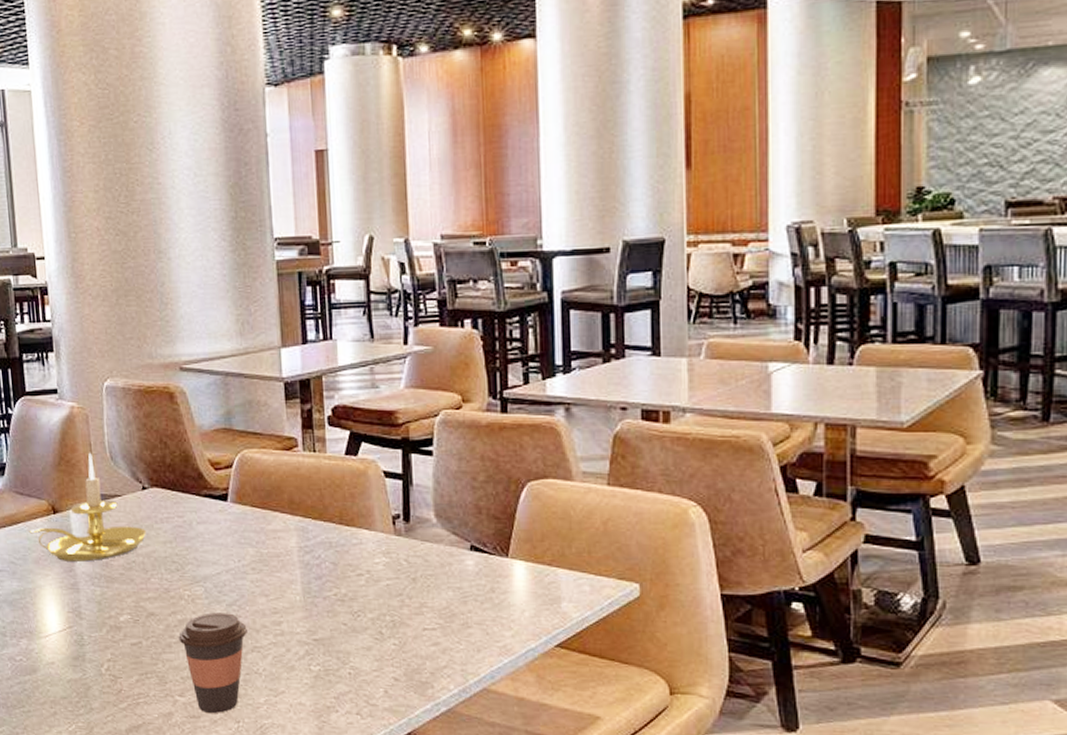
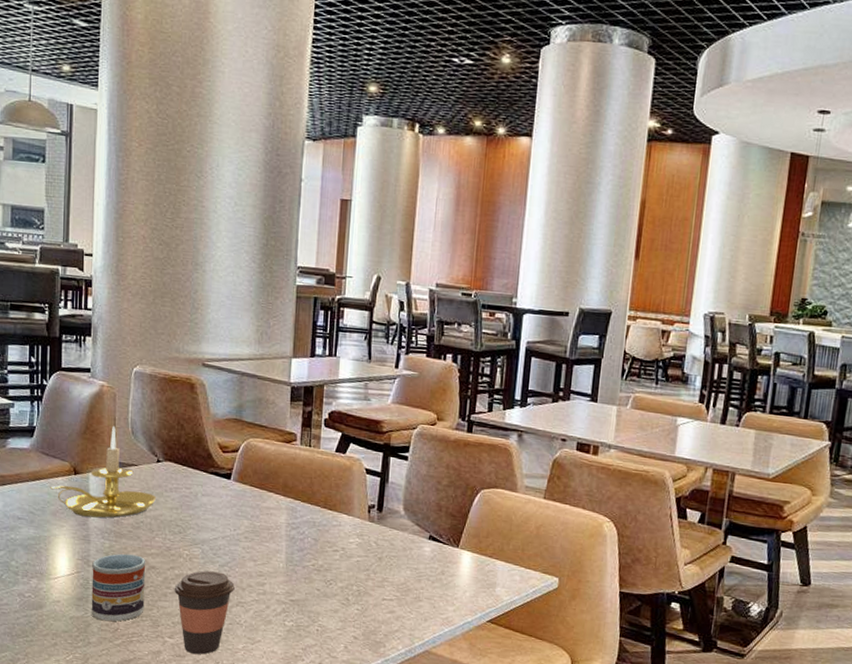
cup: none [83,601,148,682] -> present [91,553,146,622]

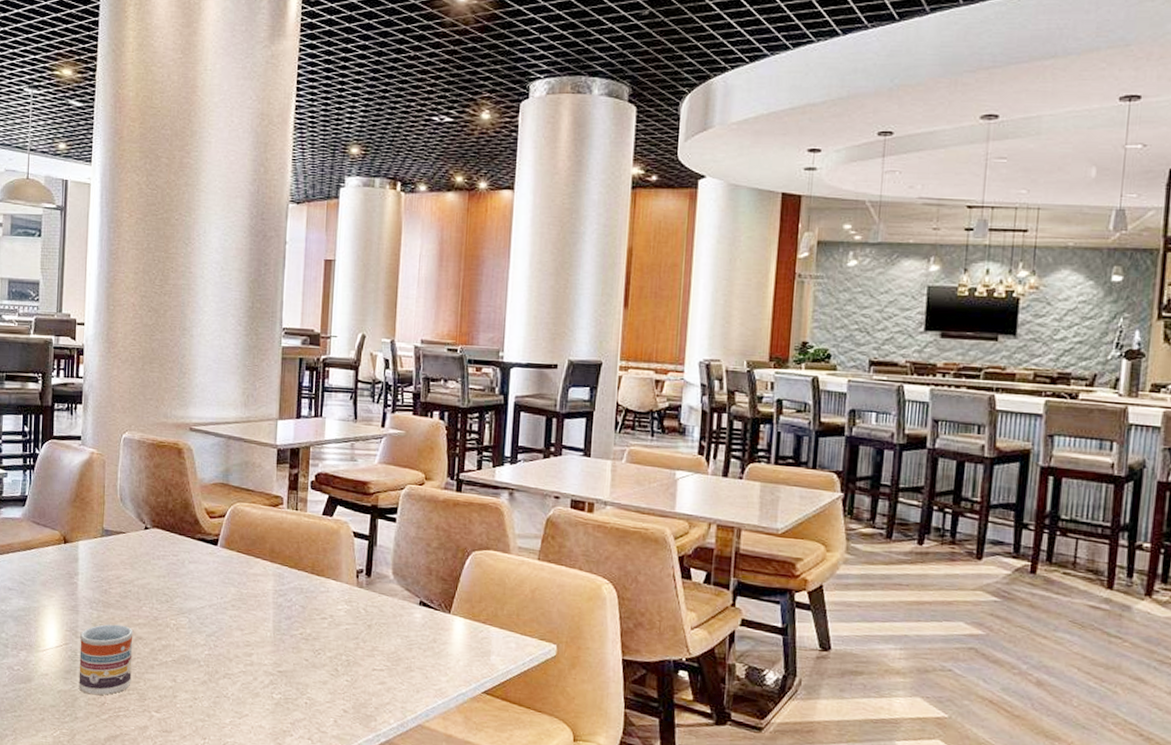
candle holder: present [50,425,156,518] -> none [40,493,143,588]
coffee cup: present [174,570,235,655] -> none [161,641,222,730]

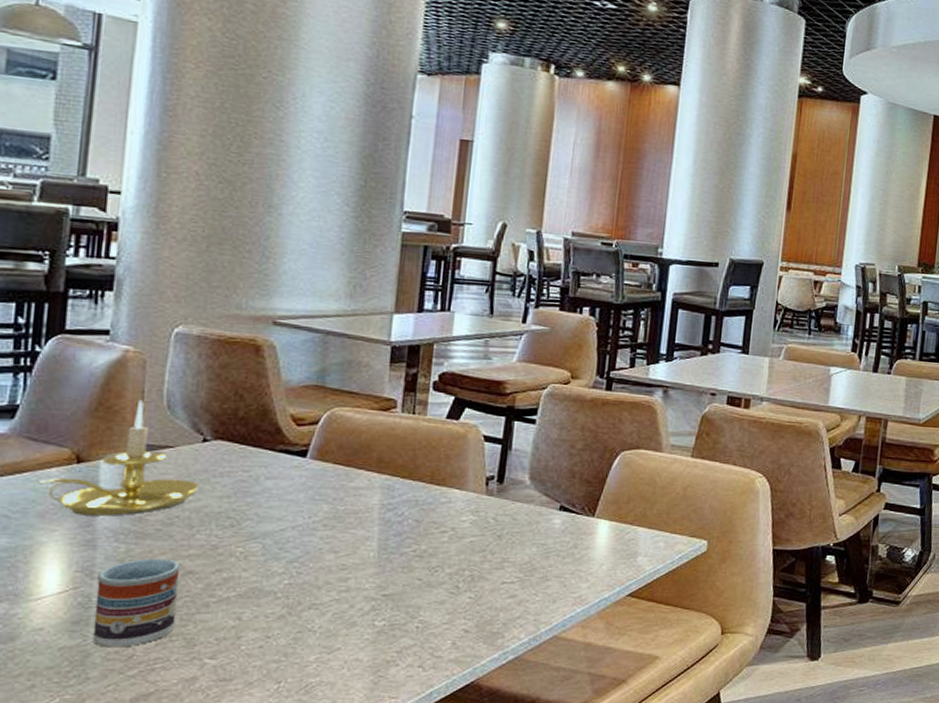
candle holder: none [40,493,143,588] -> present [37,399,199,516]

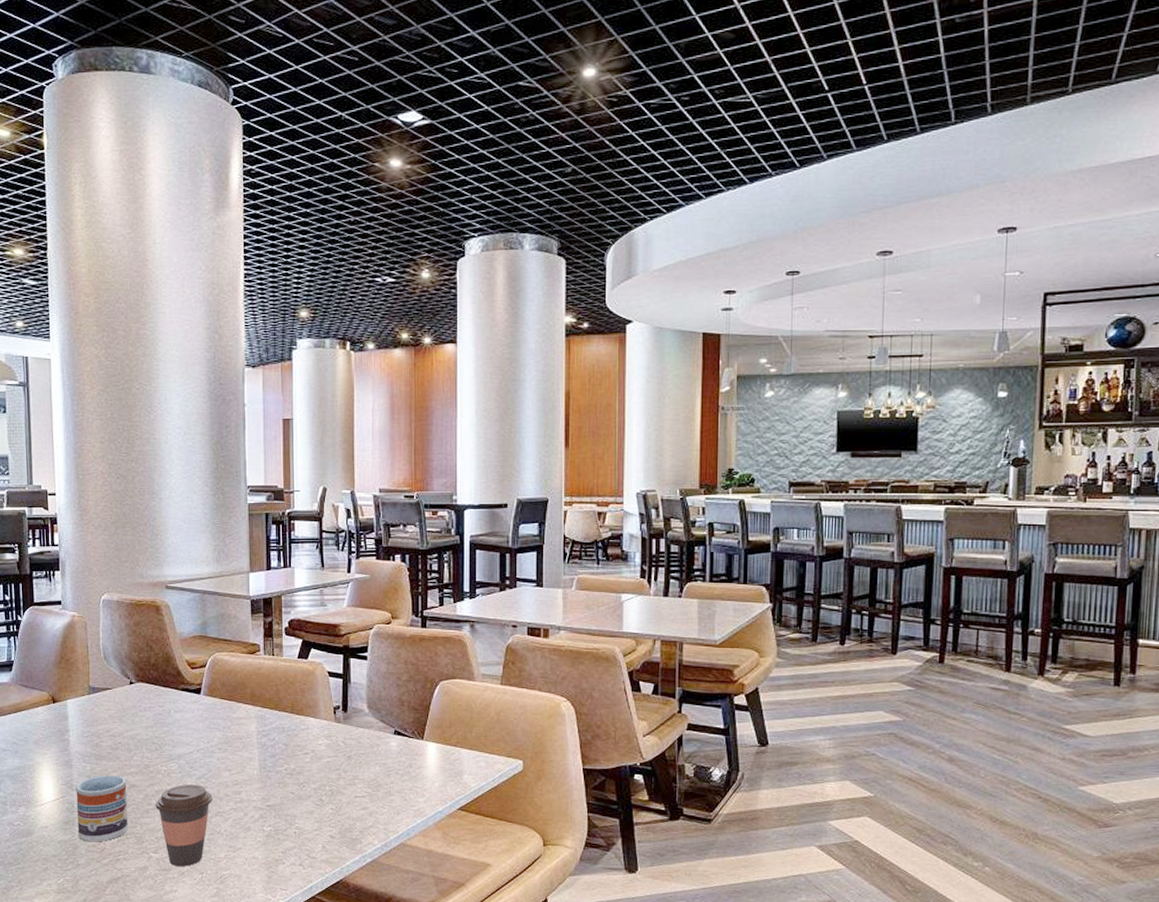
candle holder: present [37,399,199,516] -> none [31,653,131,743]
coffee cup: none [220,570,307,676] -> present [155,784,213,867]

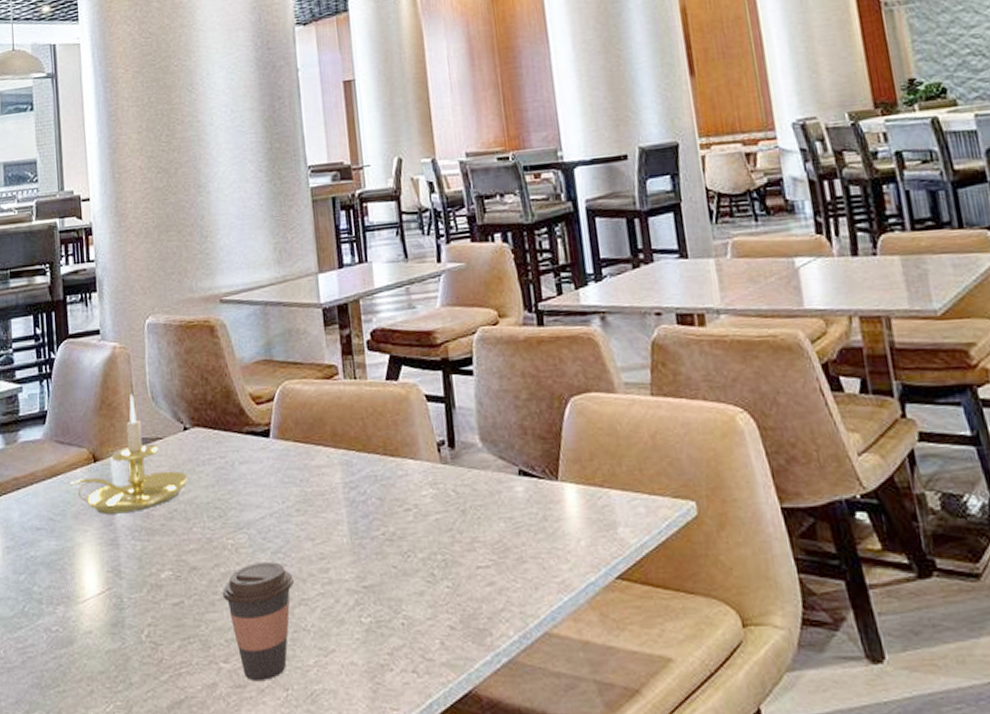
candle holder: none [31,653,131,743] -> present [69,393,188,514]
cup: present [75,775,128,842] -> none [123,555,191,651]

